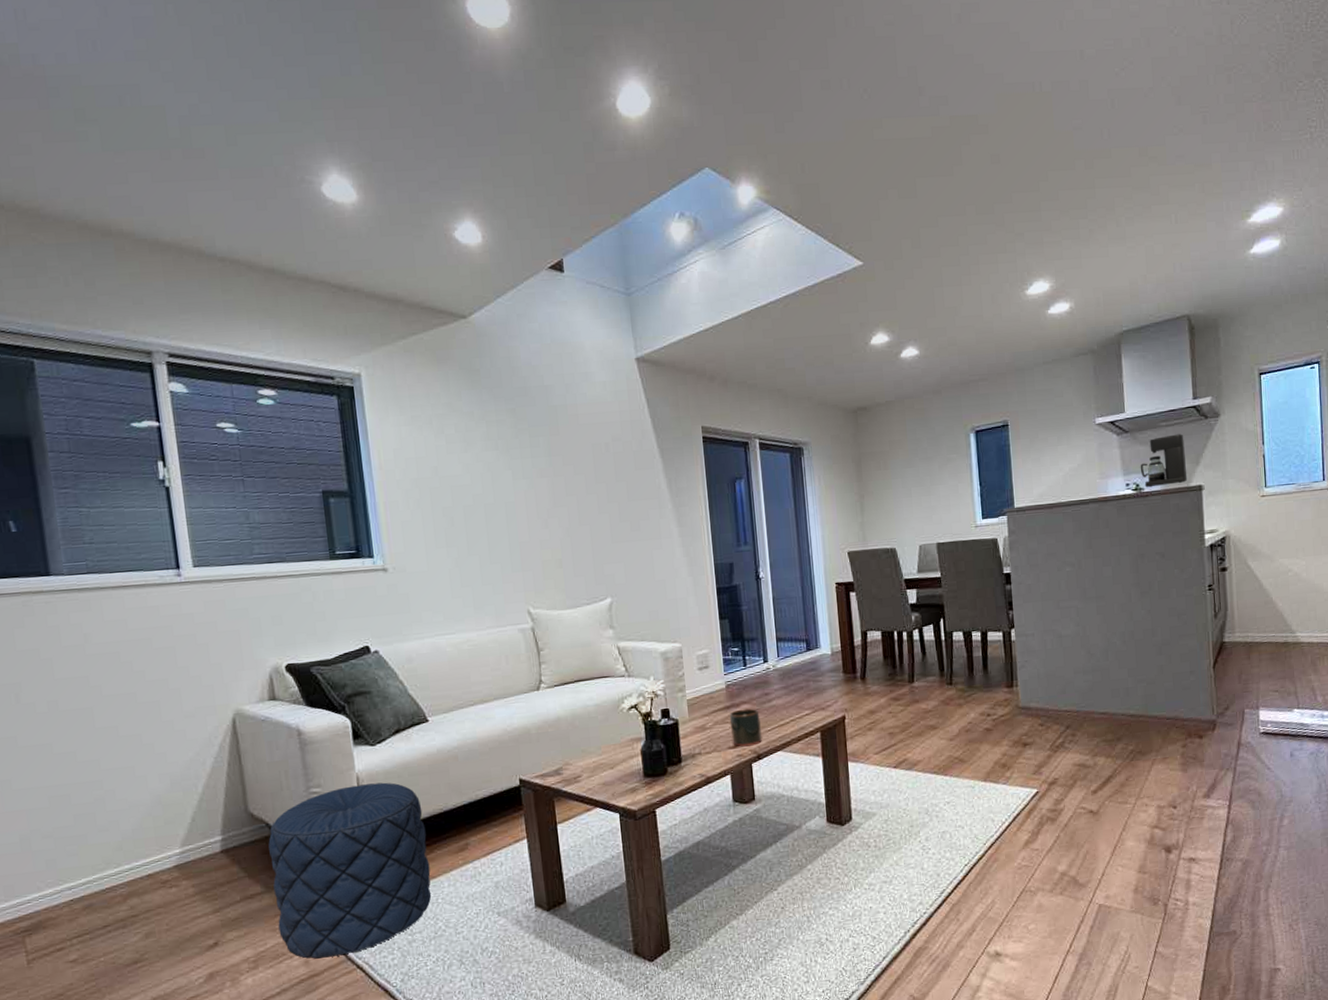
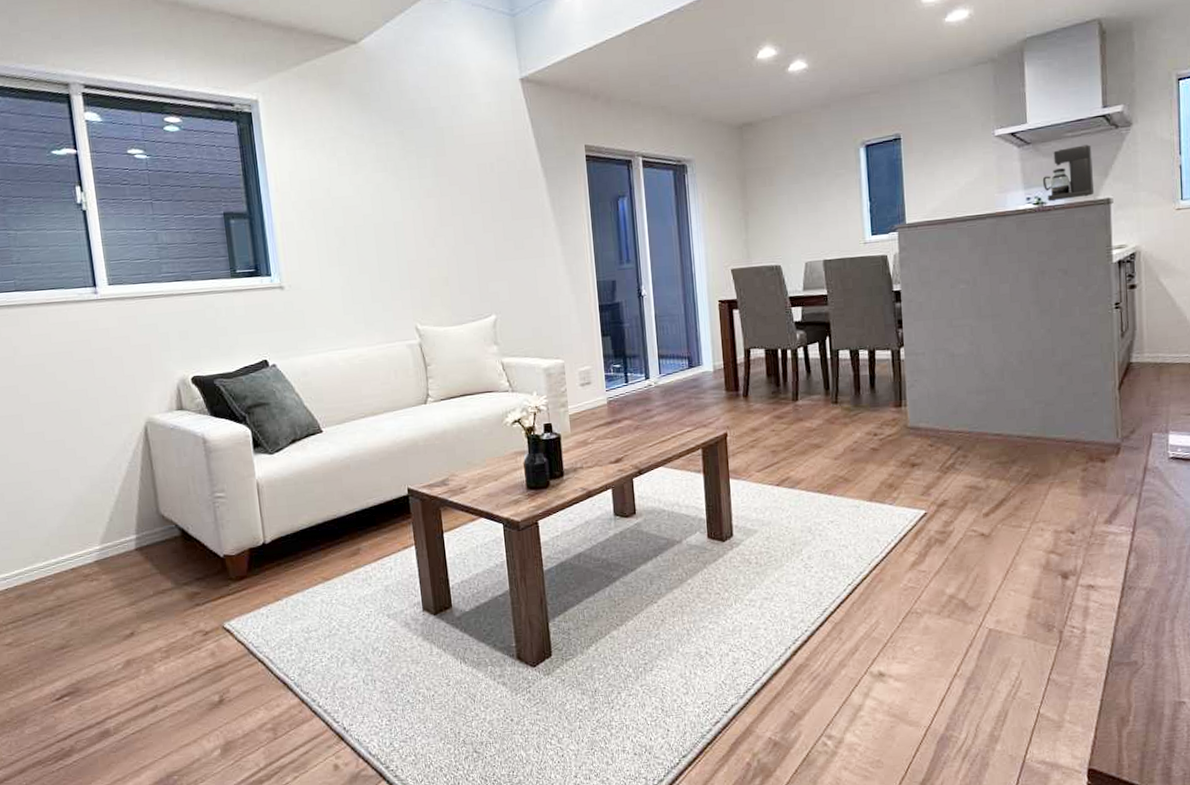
pouf: present [268,782,431,959] -> none [177,489,325,651]
mug: present [729,708,762,747] -> none [610,424,643,462]

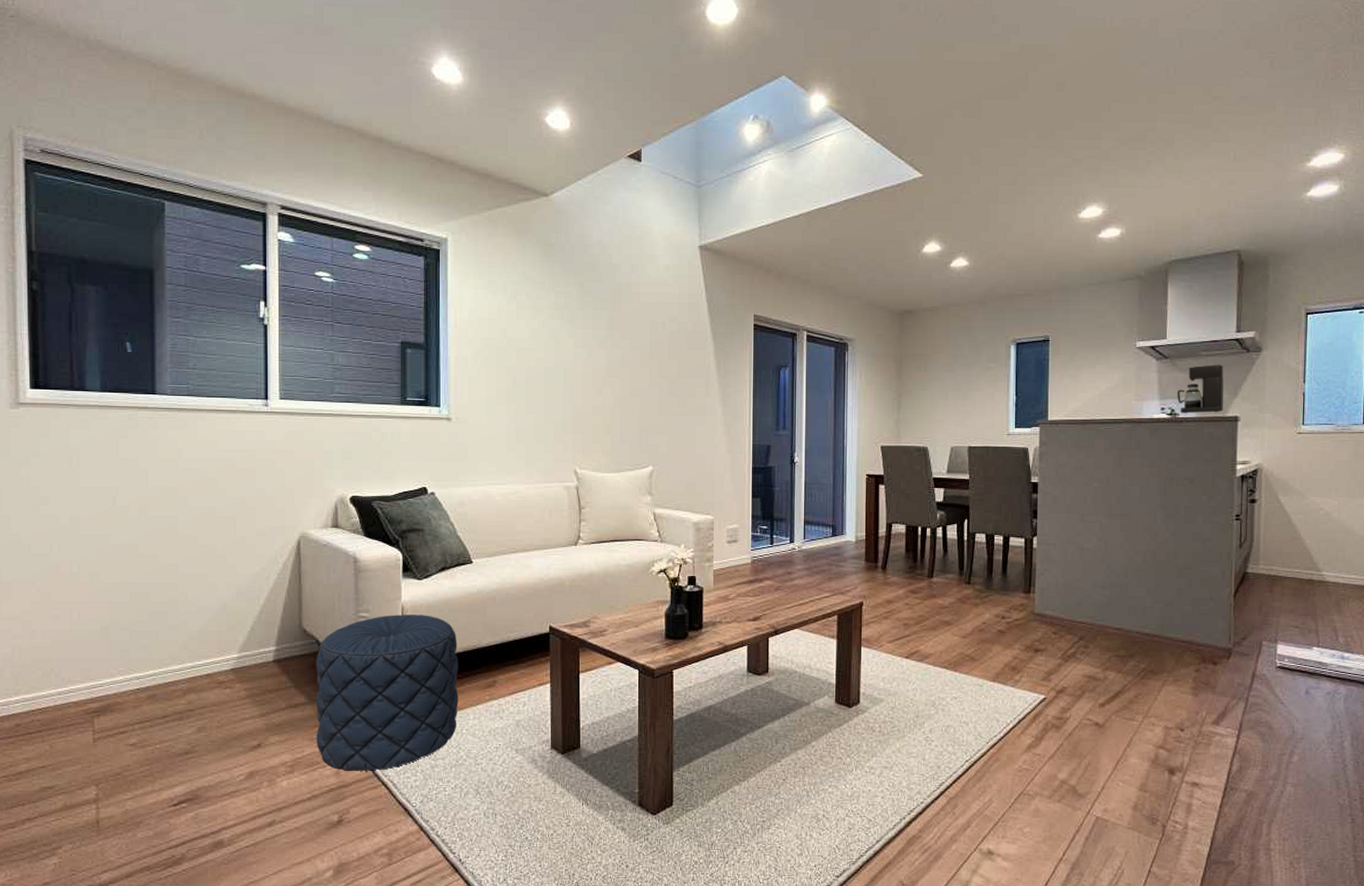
pouf: none [177,489,325,651] -> present [316,615,459,771]

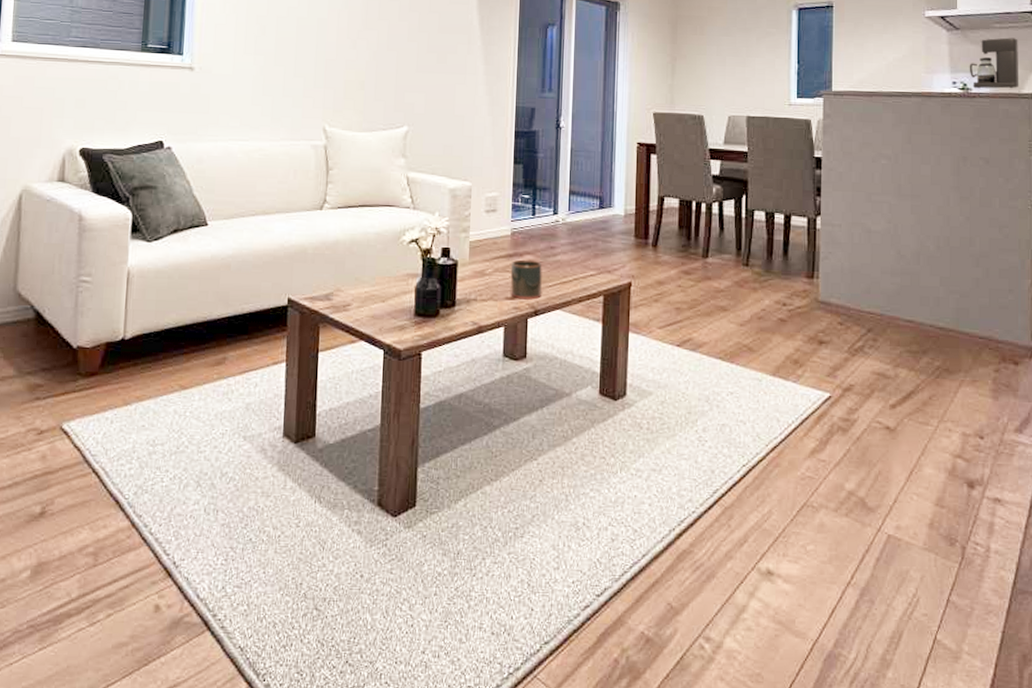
pouf: present [316,615,459,771] -> none [22,280,186,456]
mug: none [752,585,781,621] -> present [510,259,542,300]

